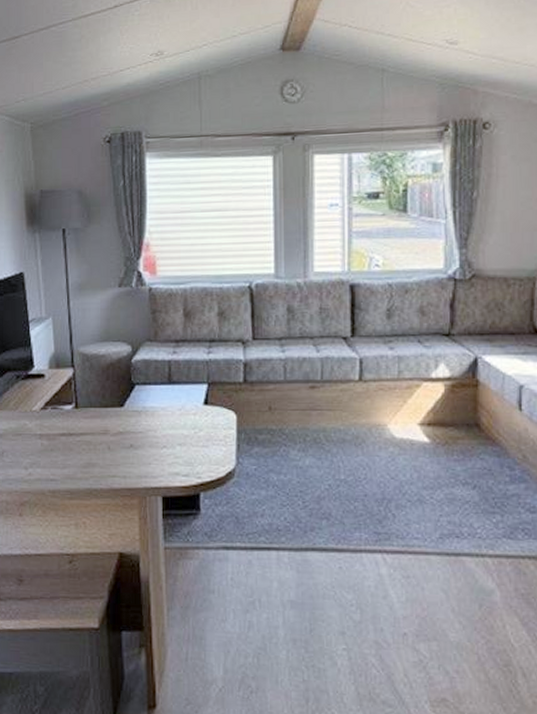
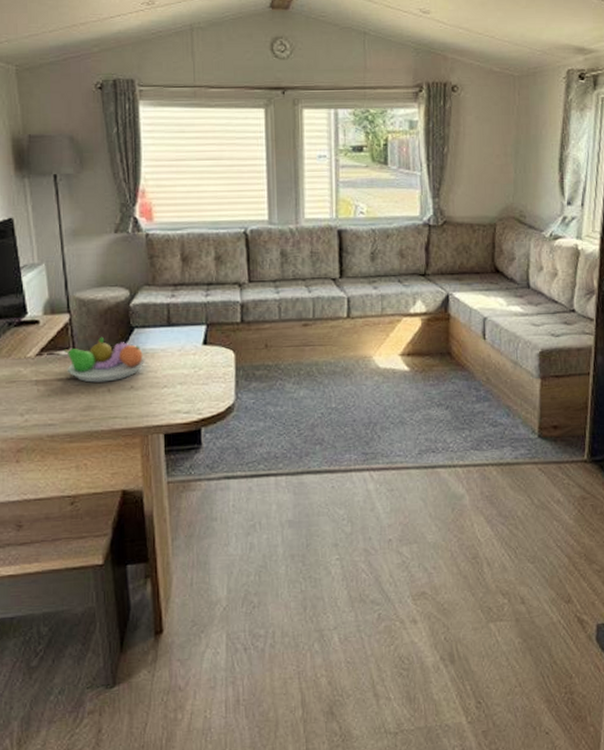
fruit bowl: none [67,394,146,439] -> present [64,338,146,383]

